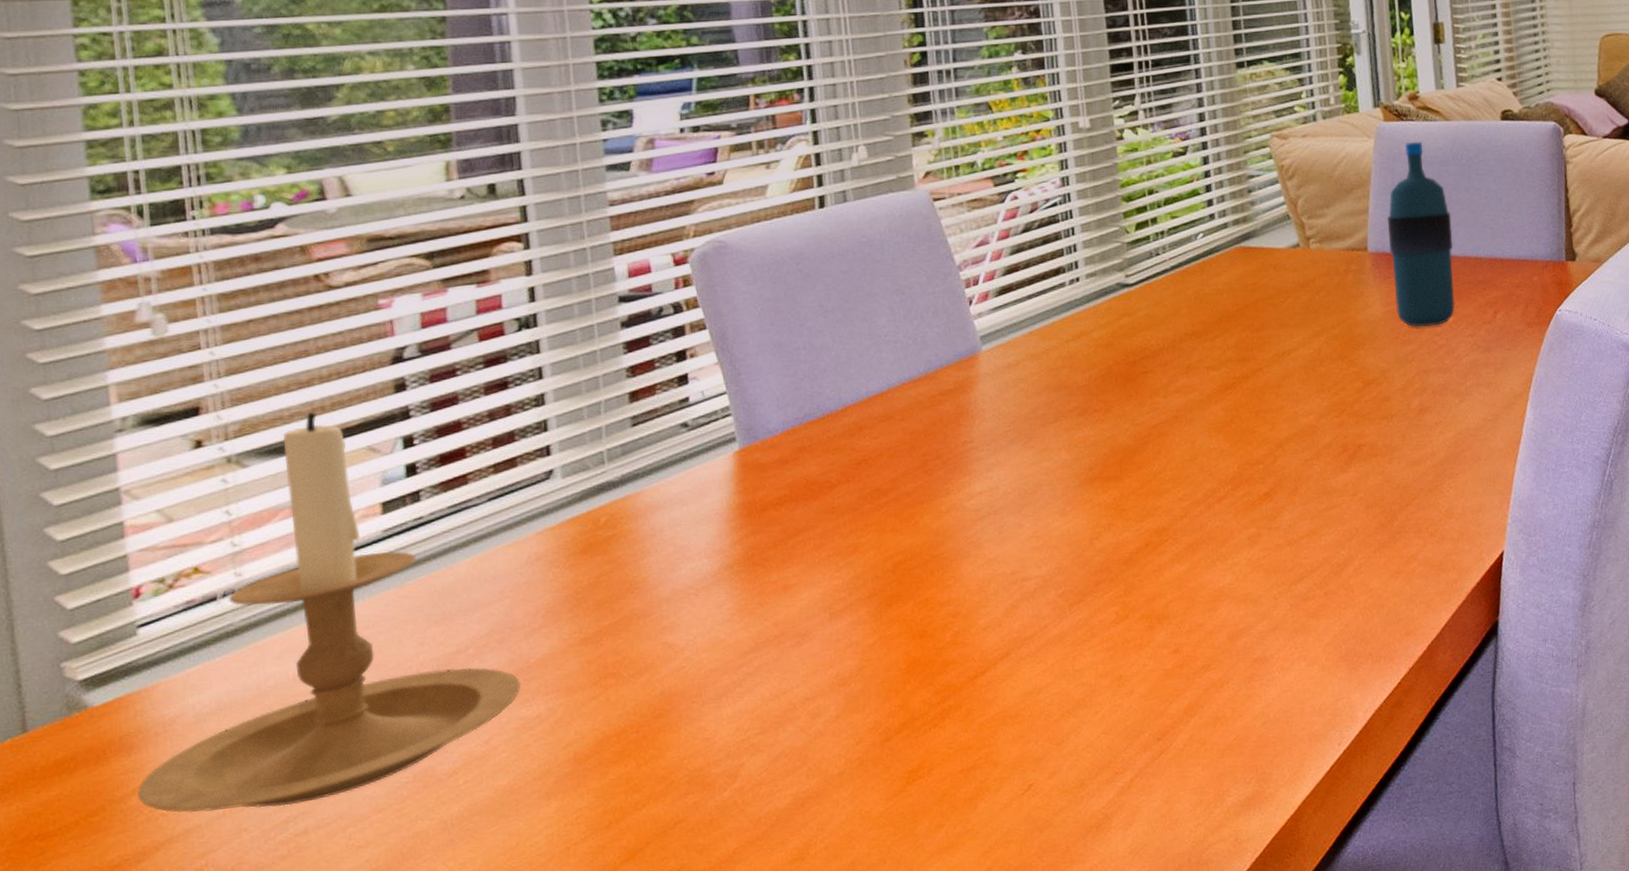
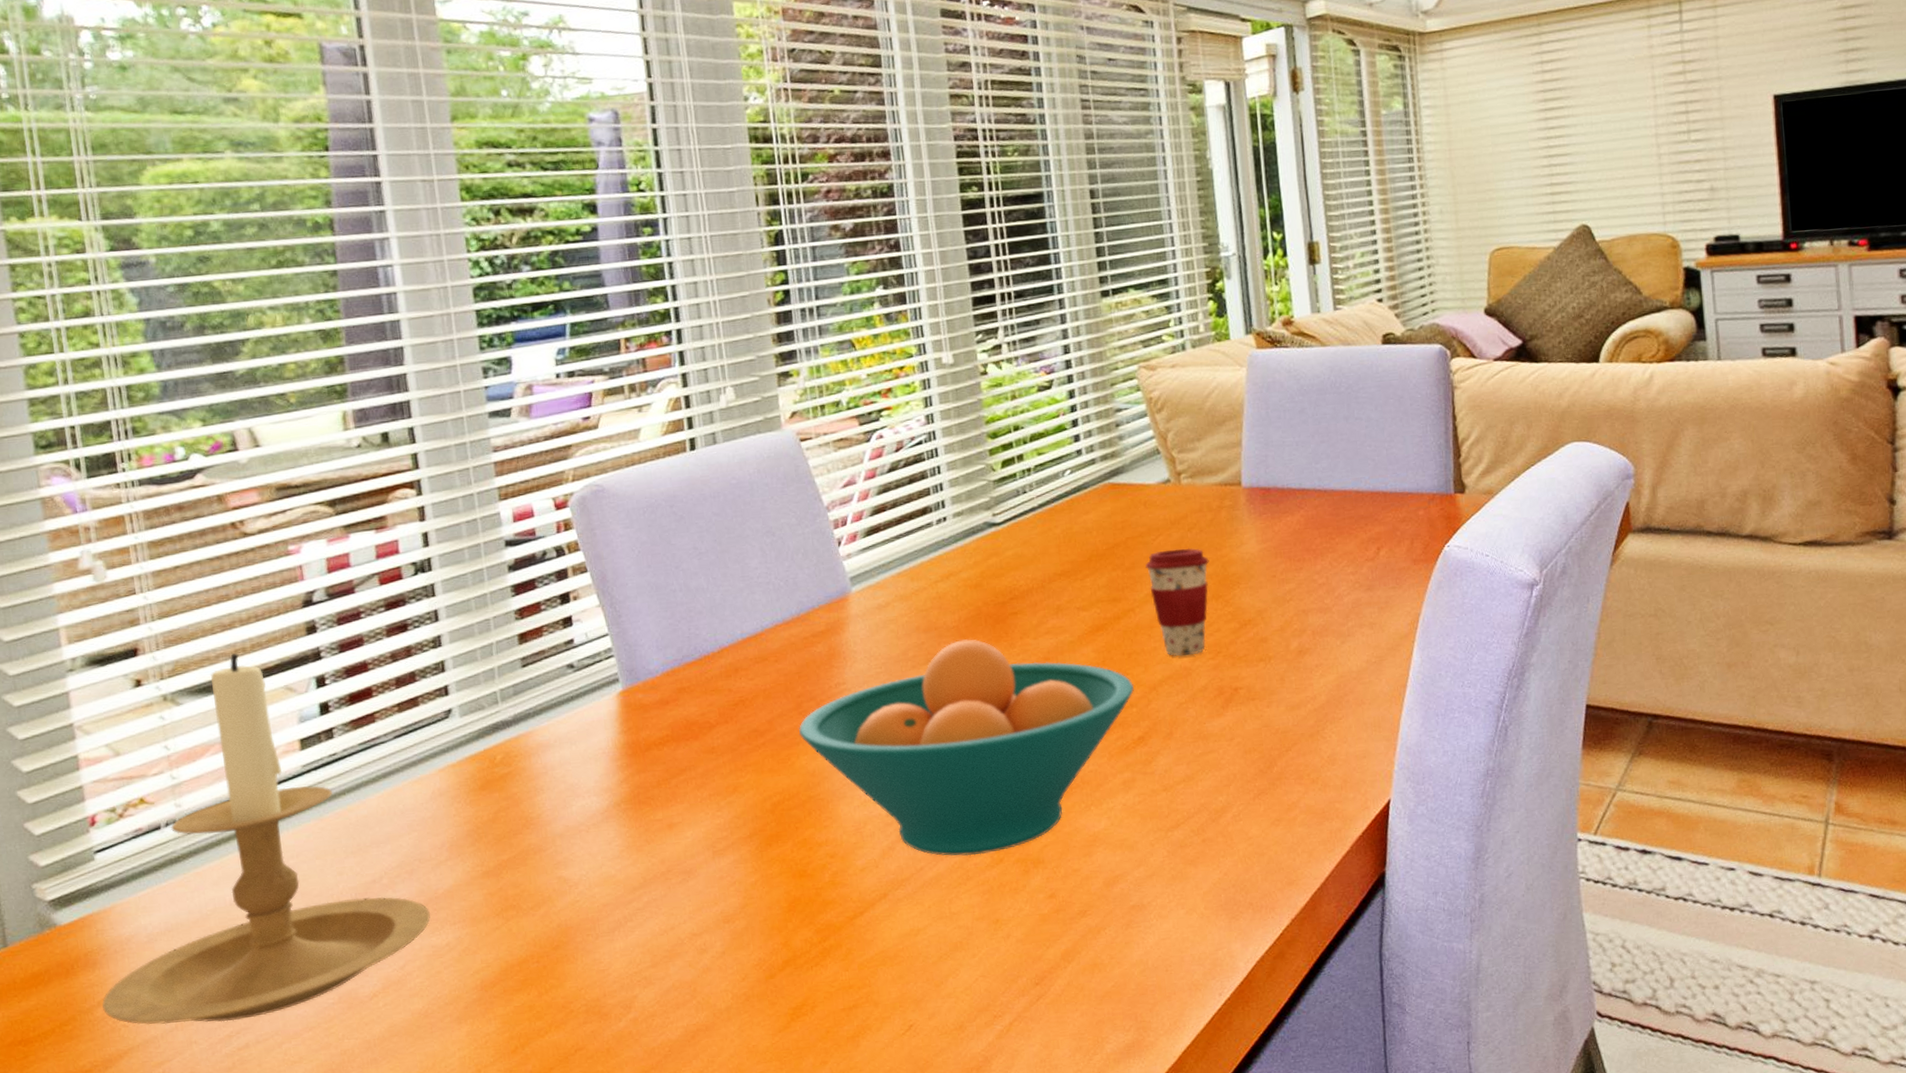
fruit bowl: none [923,397,1262,613] -> present [798,639,1135,856]
coffee cup: none [1274,310,1336,415] -> present [1145,548,1209,656]
water bottle: present [1388,141,1456,328] -> none [1262,369,1336,566]

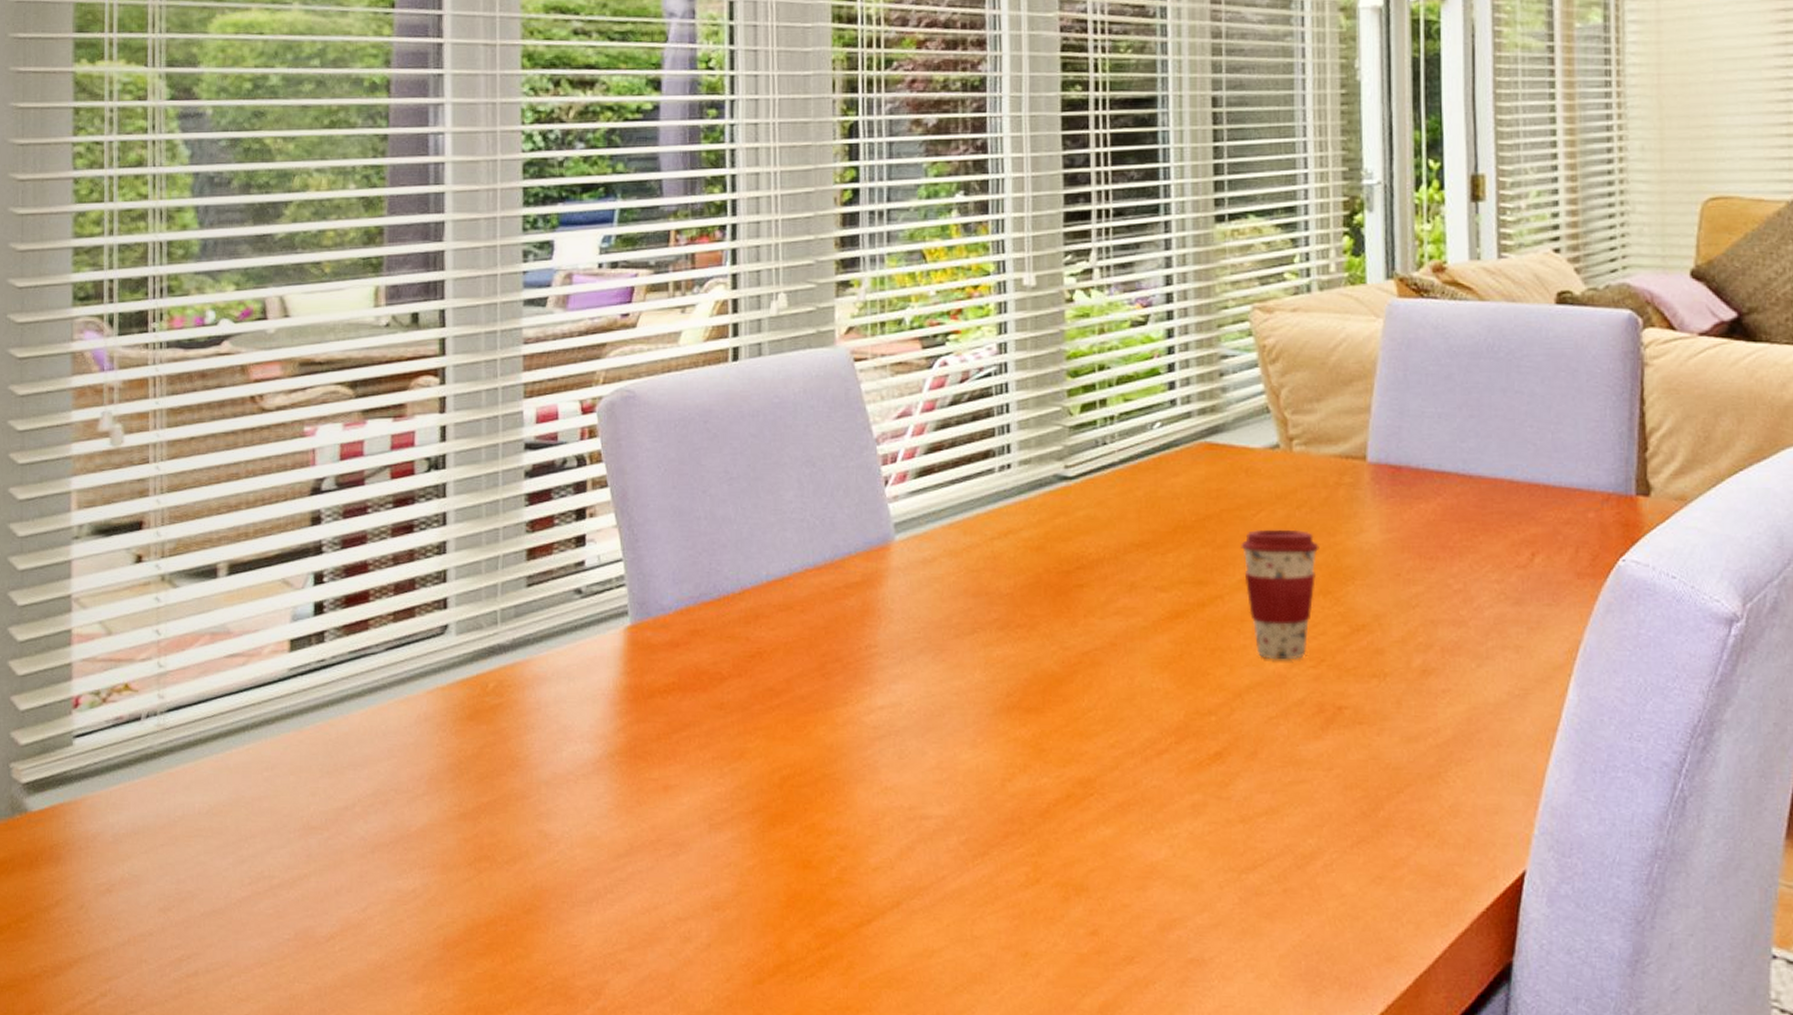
candle holder: present [102,653,430,1025] -> none [60,538,399,944]
fruit bowl: present [798,639,1135,856] -> none [818,610,1216,871]

